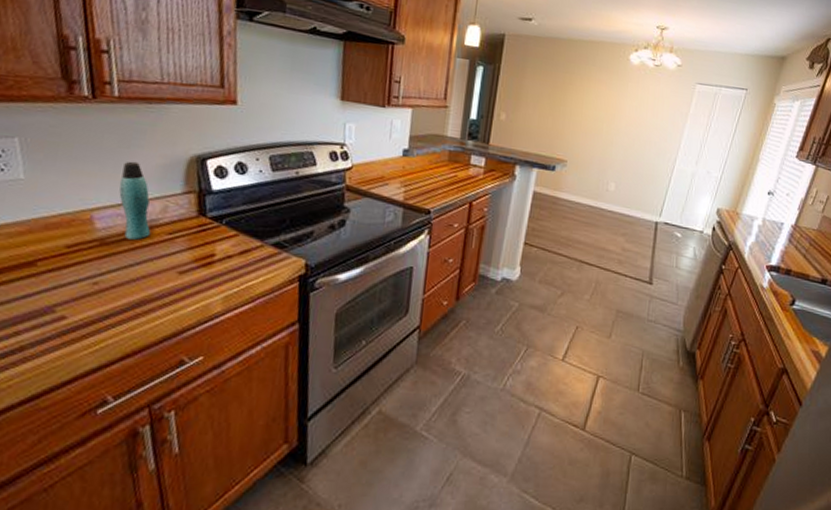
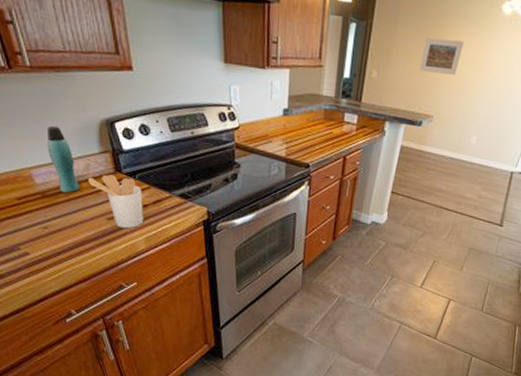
utensil holder: none [162,218,228,285] -> present [88,174,144,229]
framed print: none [550,83,594,120] -> present [420,38,464,75]

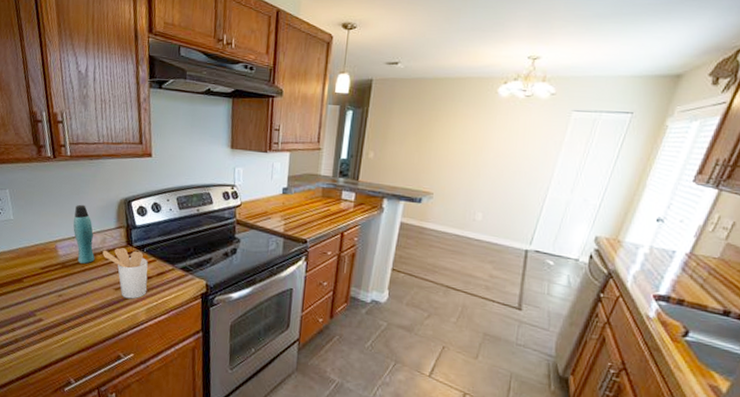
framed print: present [420,38,464,75] -> none [417,120,461,154]

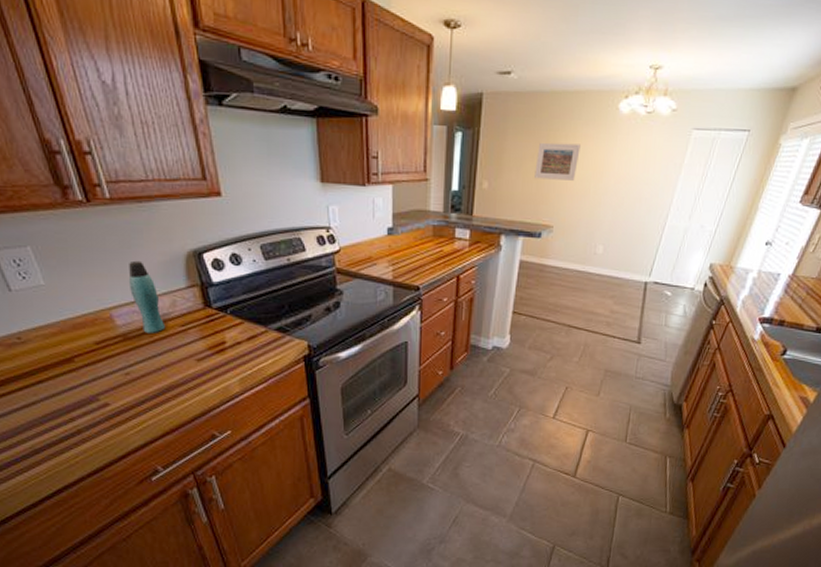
utensil holder: present [103,247,148,299] -> none [175,311,238,370]
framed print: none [417,120,461,154] -> present [535,142,581,181]

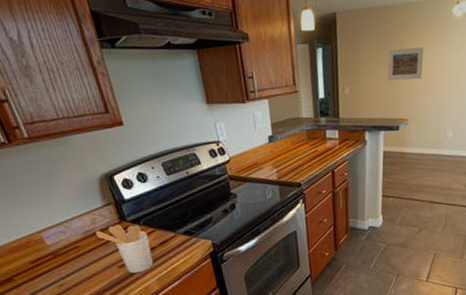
bottle: present [128,260,166,333] -> none [51,188,89,249]
utensil holder: none [175,311,238,370] -> present [96,224,154,274]

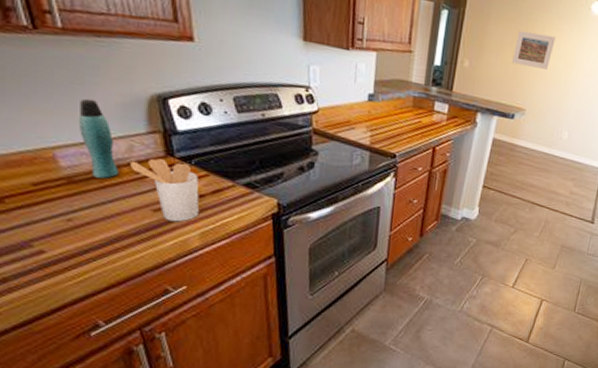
bottle: none [51,188,89,249] -> present [78,98,119,179]

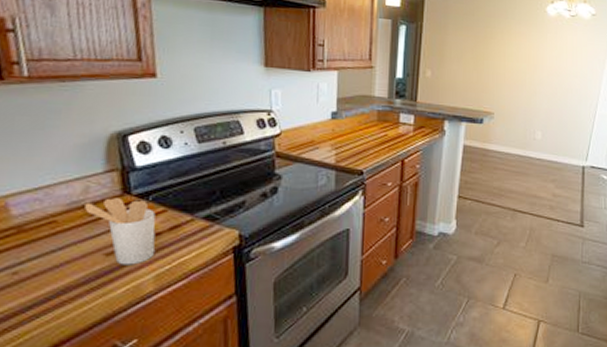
bottle: present [78,98,119,179] -> none [34,142,73,224]
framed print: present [512,31,556,70] -> none [475,37,515,72]

